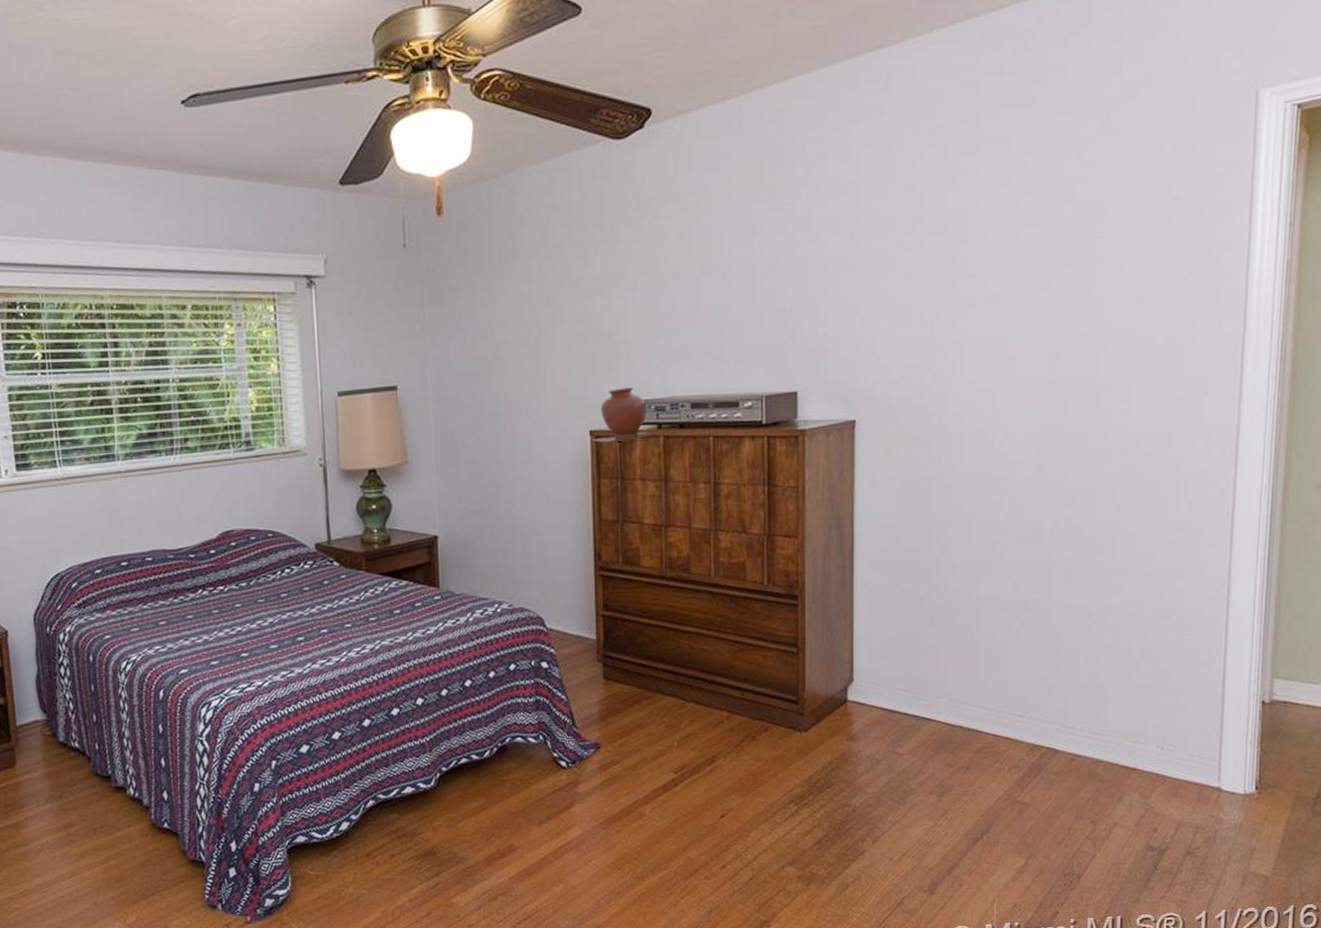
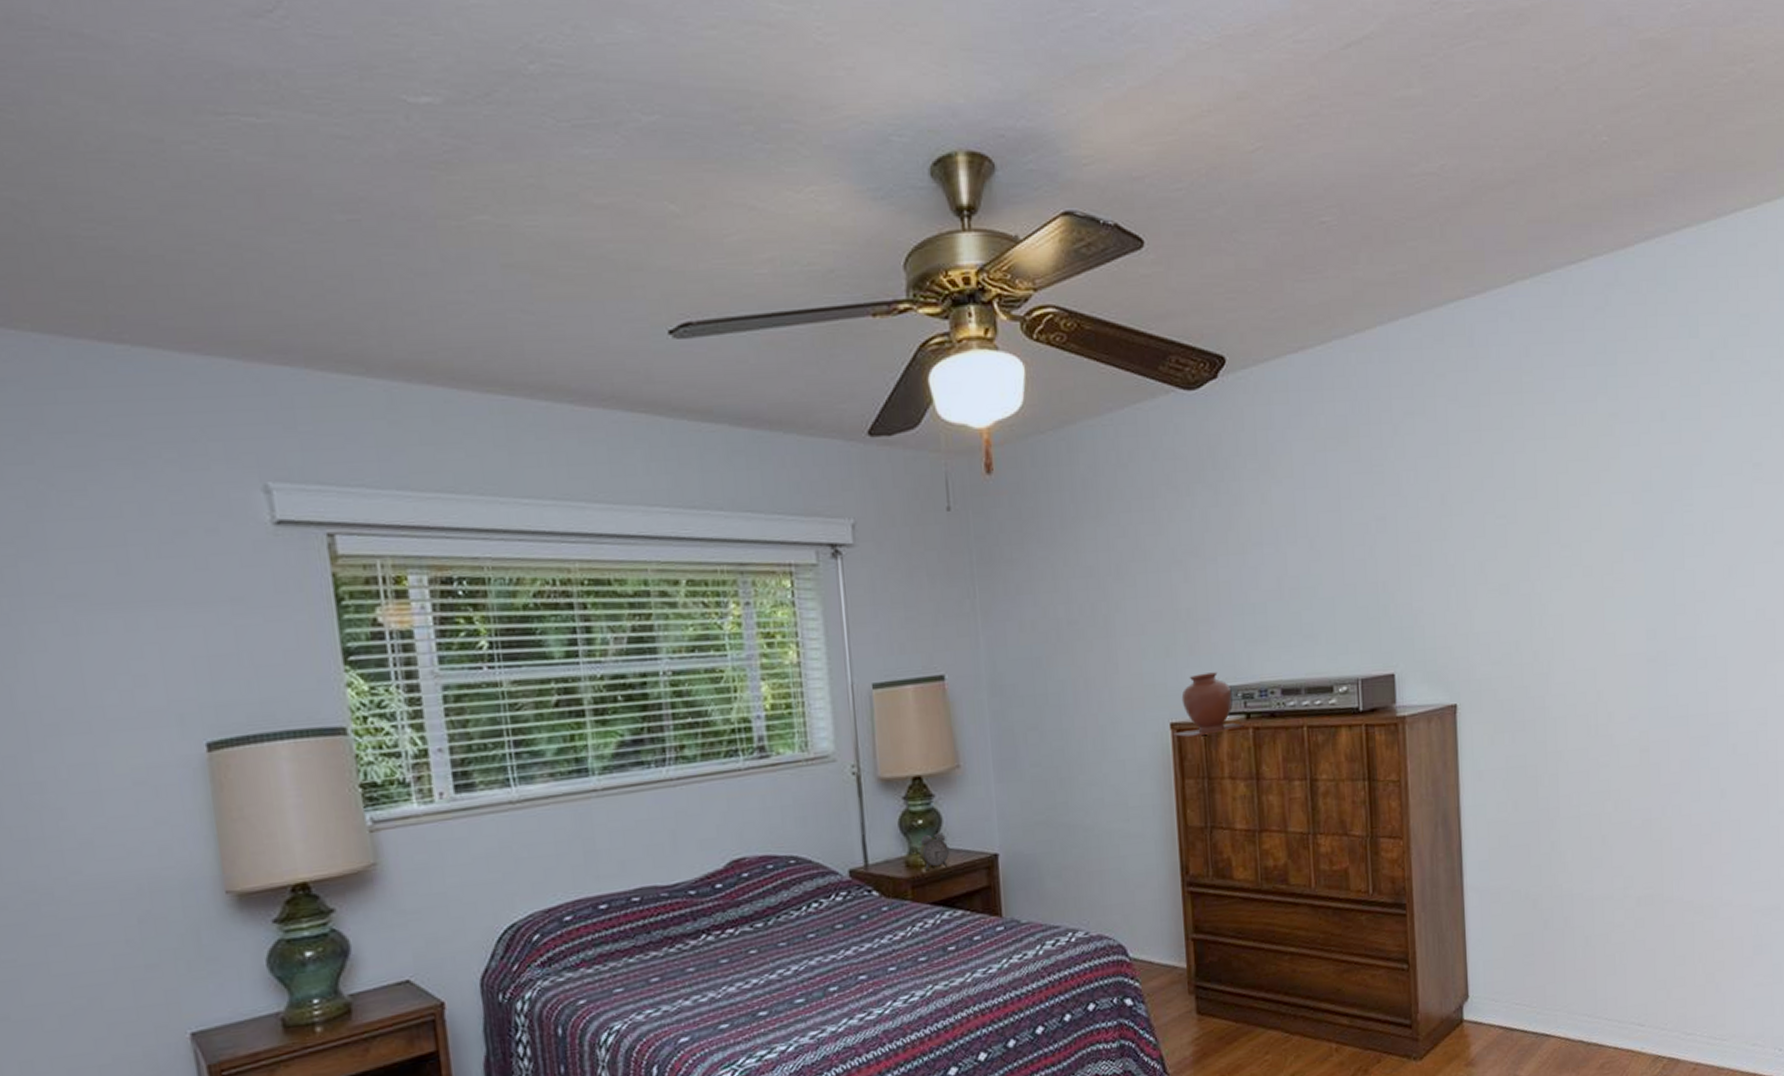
alarm clock: none [372,516,397,547] -> present [919,832,949,871]

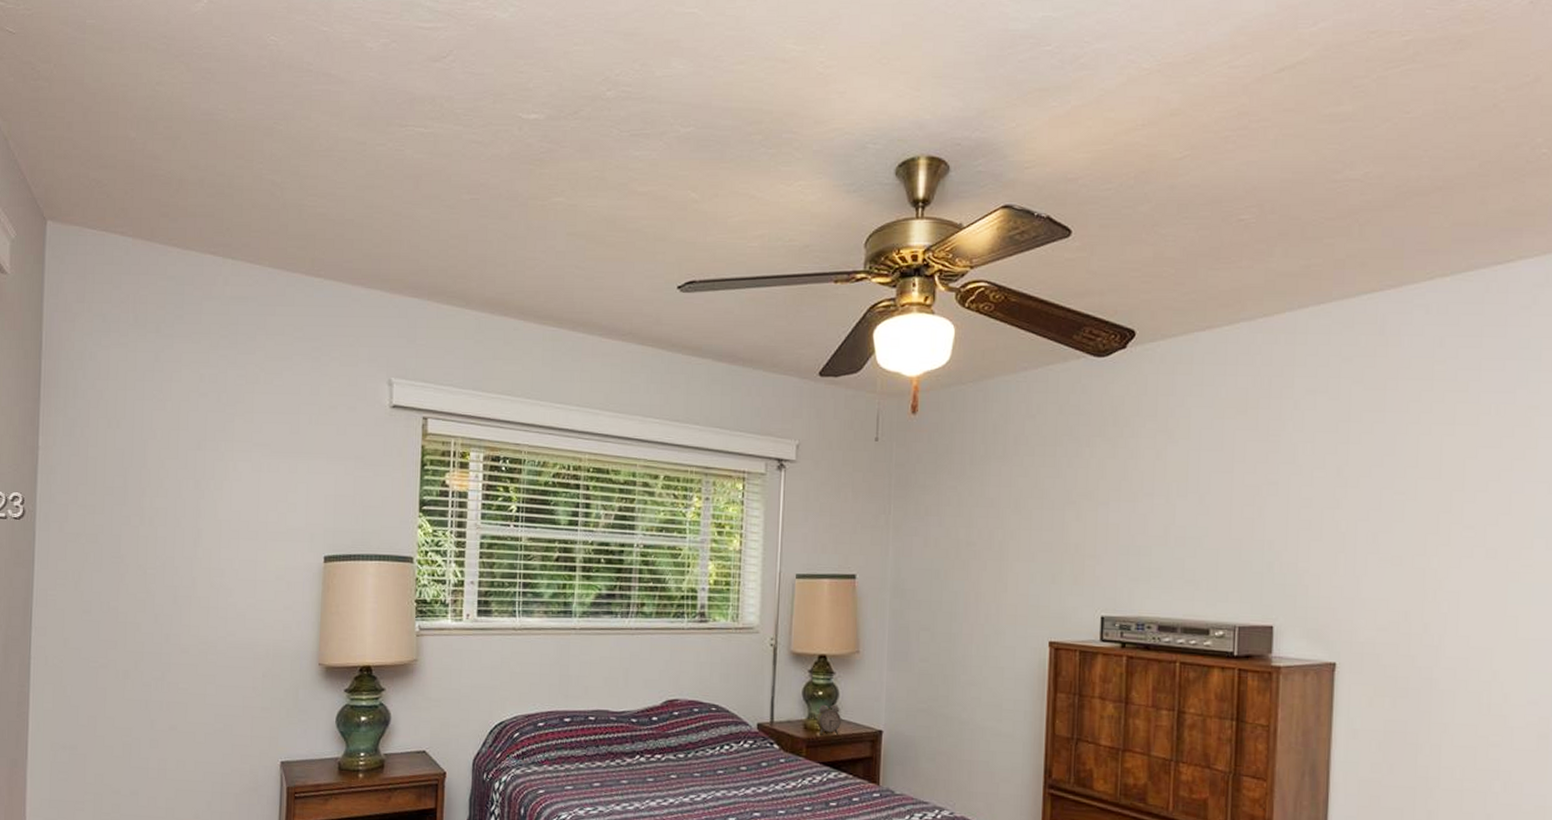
decorative vase: present [1172,672,1246,738] -> none [1050,602,1120,657]

